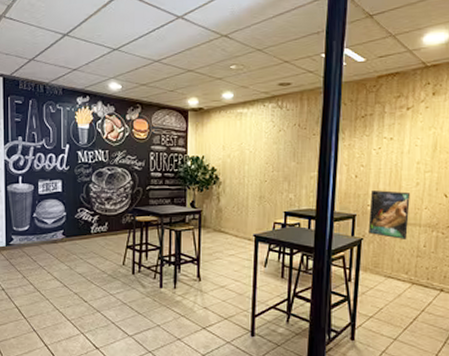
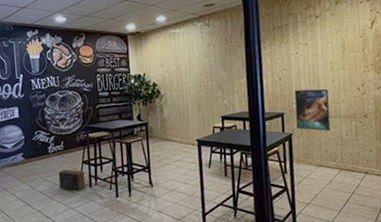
speaker: none [100,252,128,277] -> present [58,169,86,192]

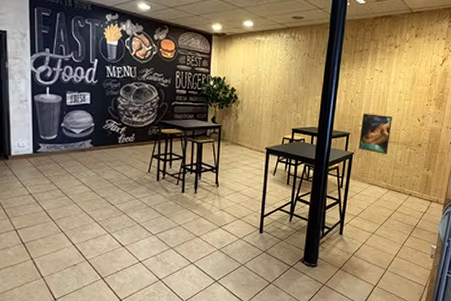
speaker: present [58,169,86,192] -> none [126,161,153,183]

